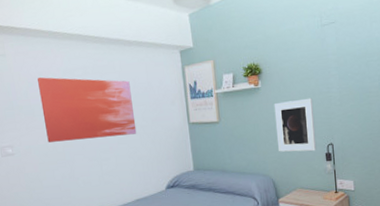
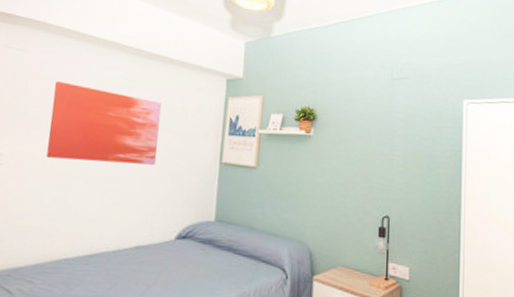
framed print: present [274,98,317,152] -> none [322,156,372,223]

